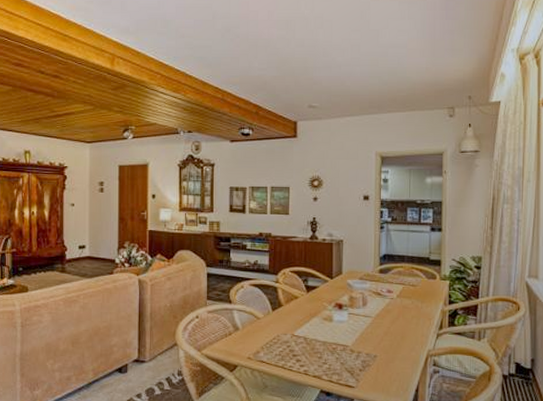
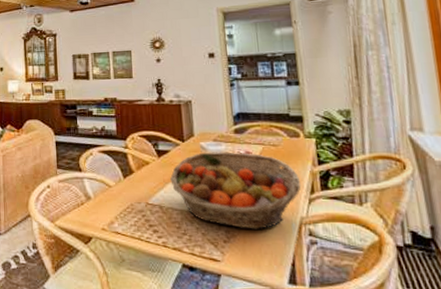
fruit basket: none [316,289,432,360] -> present [170,152,302,230]

